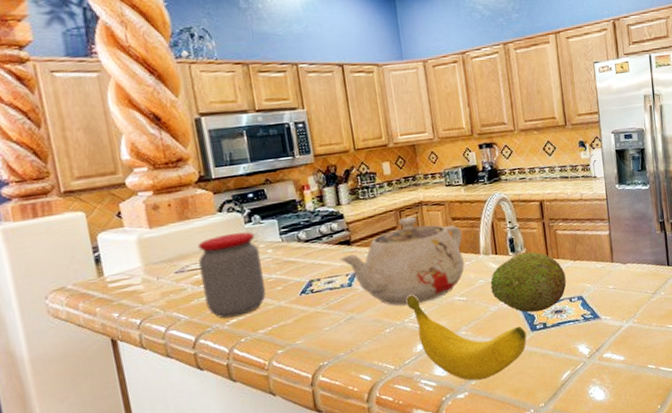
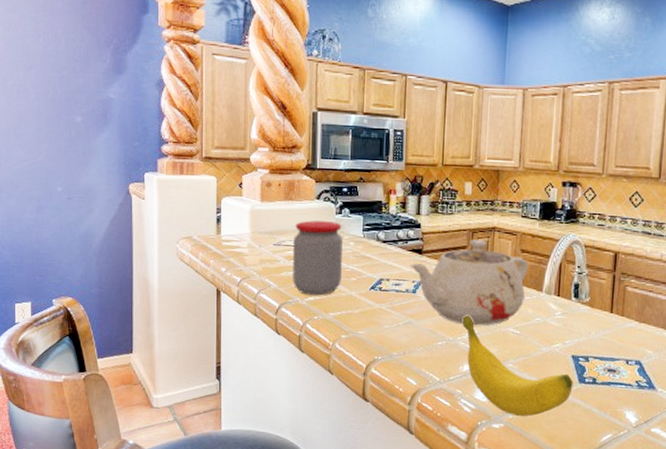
fruit: present [490,252,566,313] -> none [546,301,627,366]

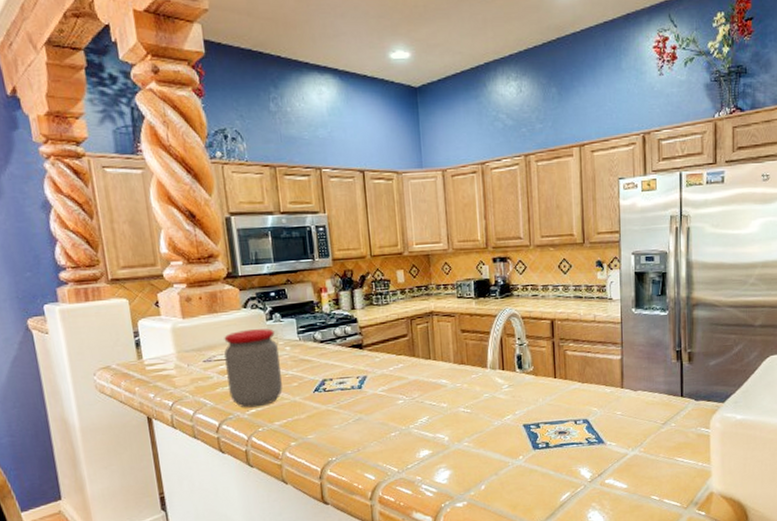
teapot: present [409,239,528,326] -> none [351,326,471,412]
banana: present [462,315,573,417] -> none [412,402,528,492]

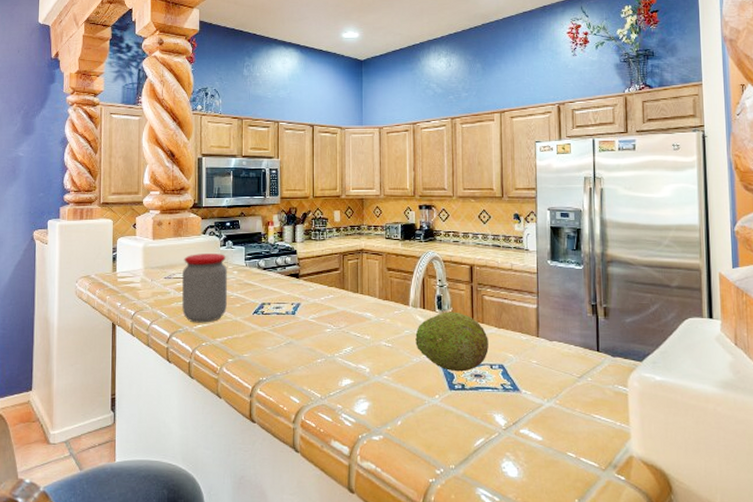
fruit: none [495,370,572,431] -> present [415,311,489,372]

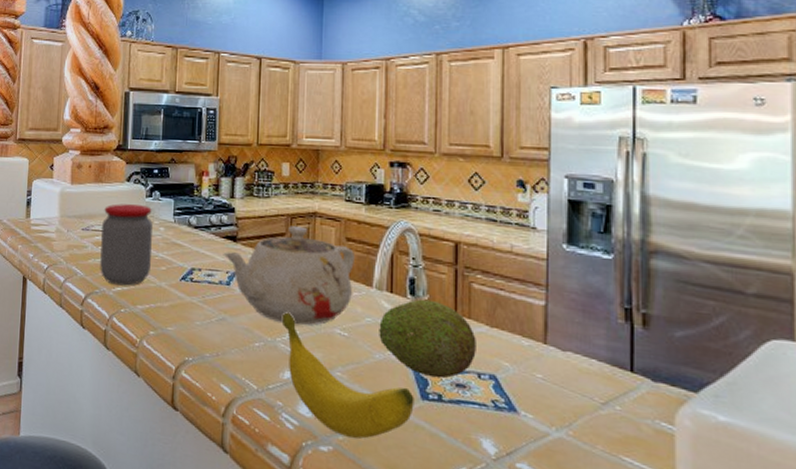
teapot: none [288,262,394,342] -> present [223,226,354,325]
banana: none [338,332,444,426] -> present [281,312,414,439]

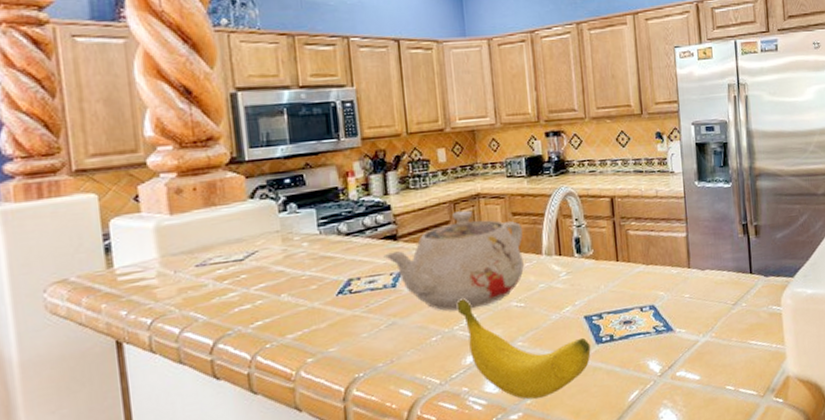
jar: present [100,204,153,286] -> none [223,222,298,320]
fruit: present [379,299,476,379] -> none [552,253,637,323]

